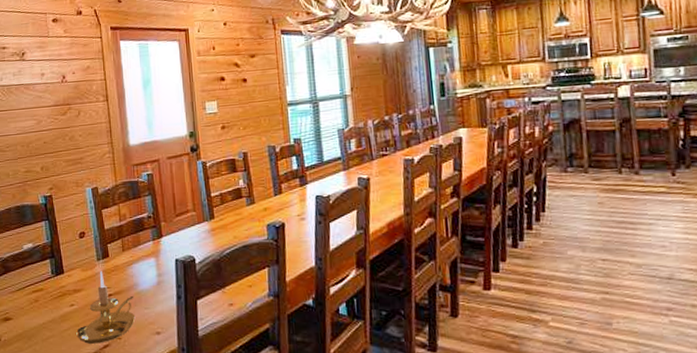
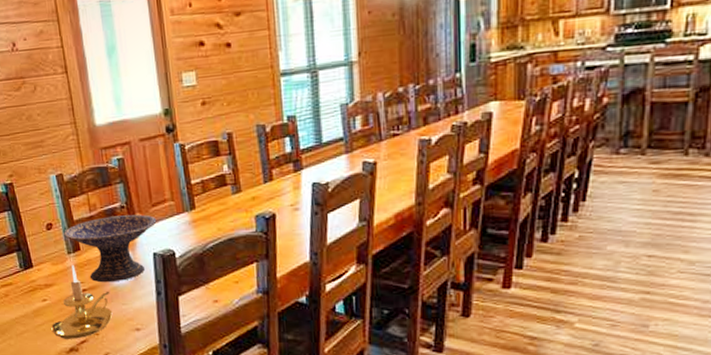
decorative bowl: none [95,224,180,288] -> present [64,214,157,283]

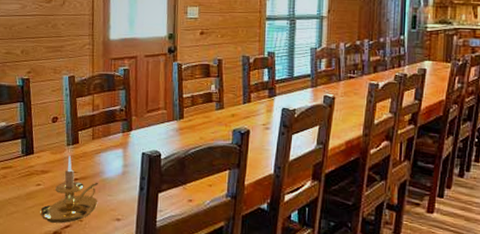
decorative bowl: present [64,214,157,283] -> none [67,117,149,175]

